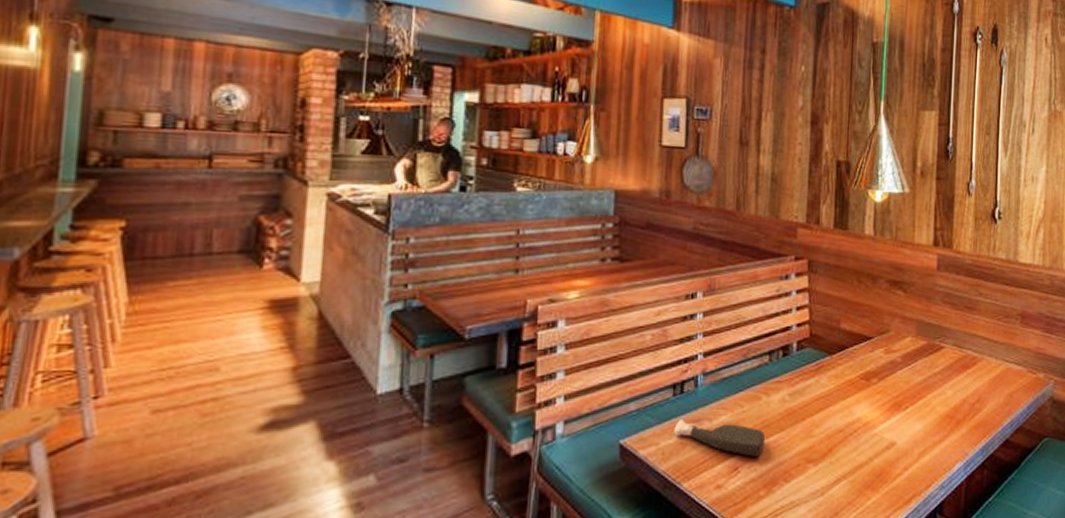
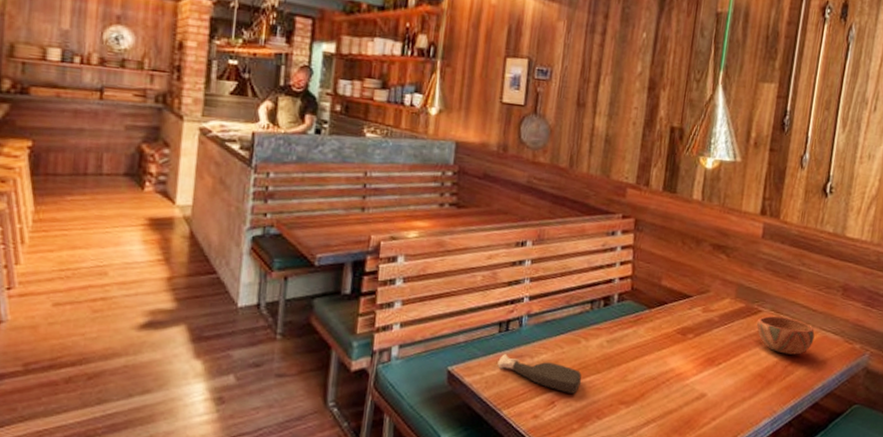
bowl: none [940,351,998,391] -> present [756,315,815,355]

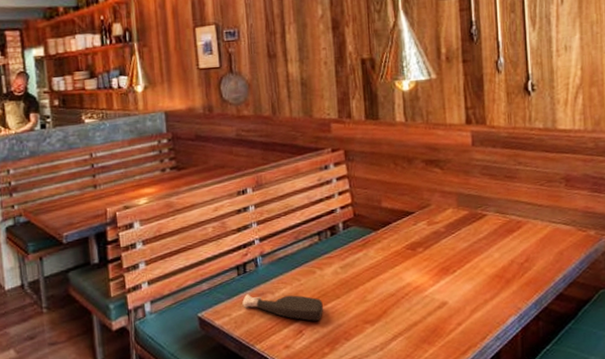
bowl: present [756,315,815,355] -> none [483,216,546,252]

